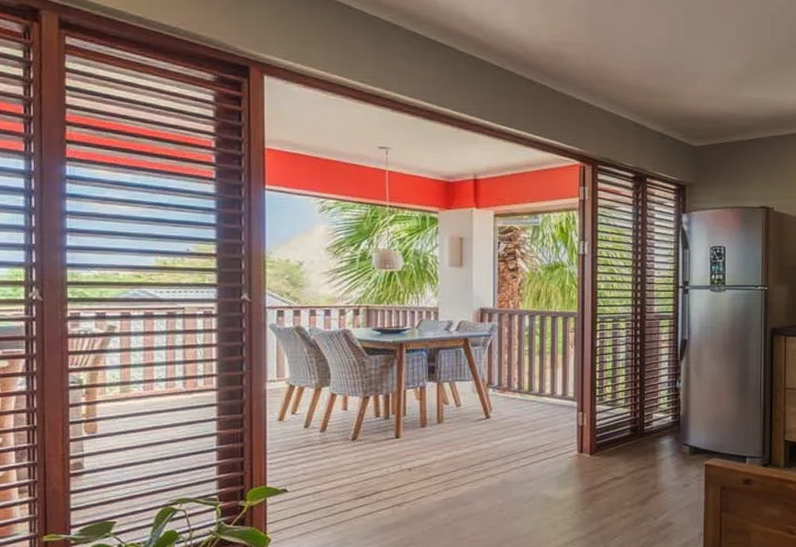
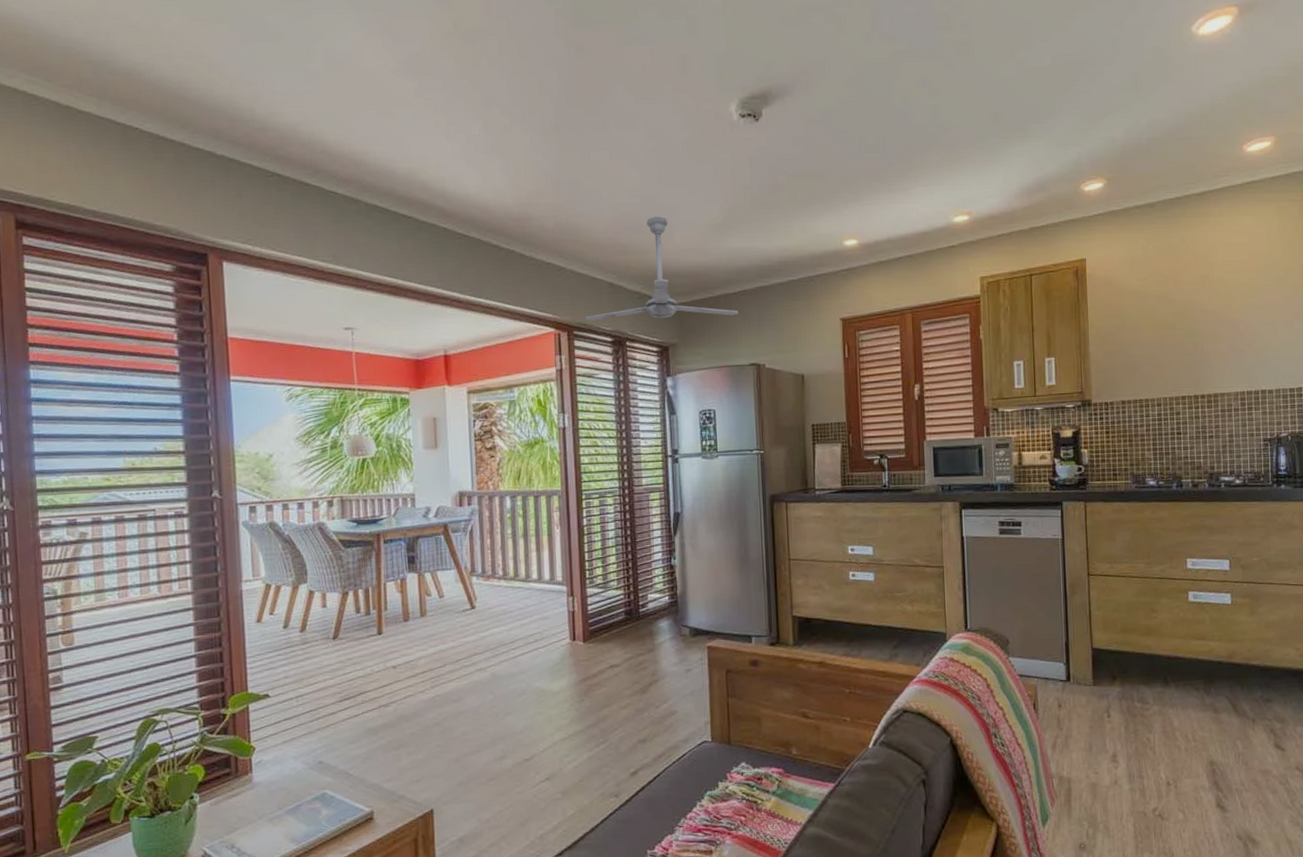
ceiling fan: none [610,64,752,161] -> present [586,216,739,321]

